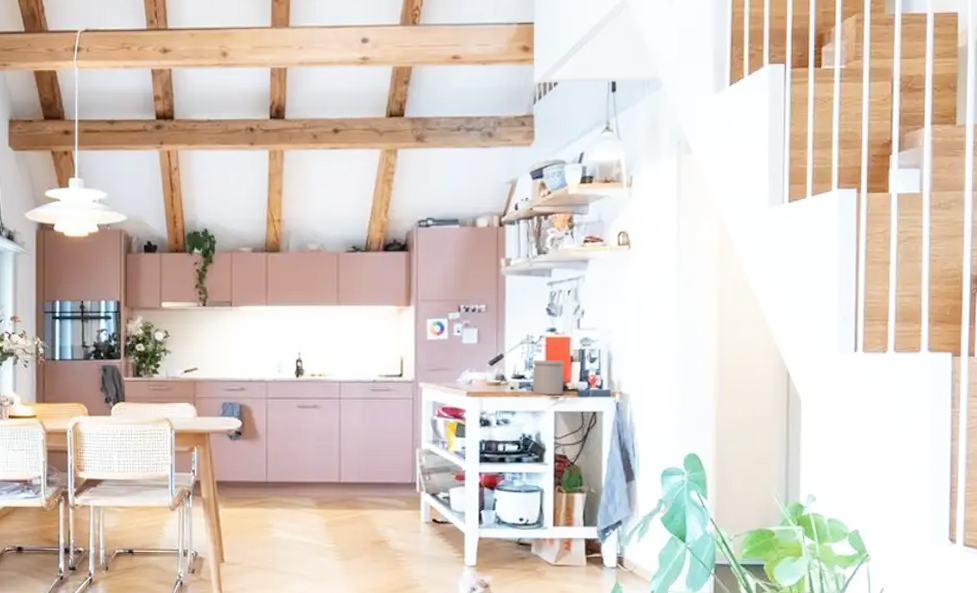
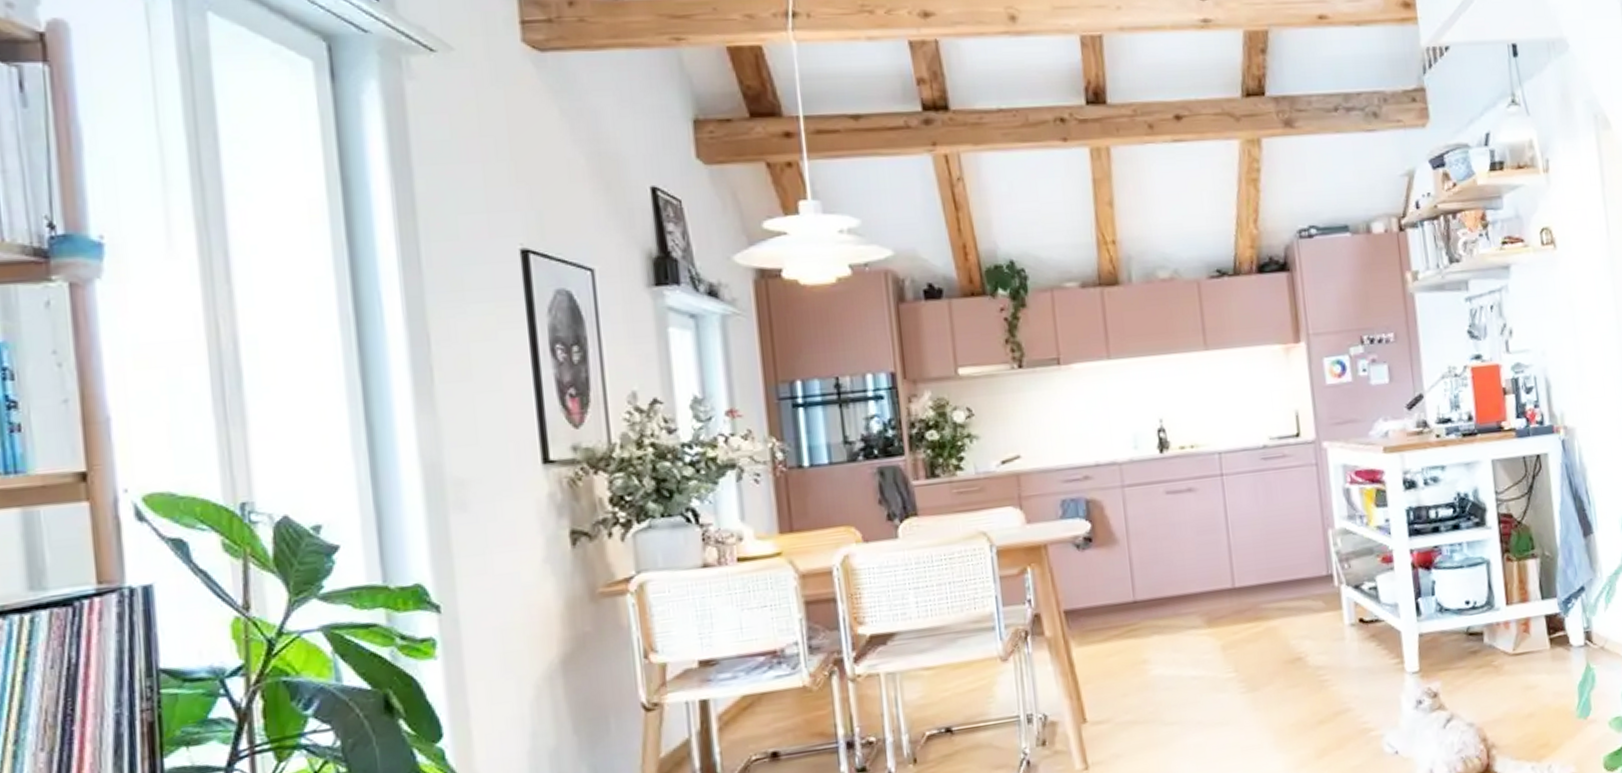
jar: present [532,360,564,396] -> none [1459,394,1499,442]

